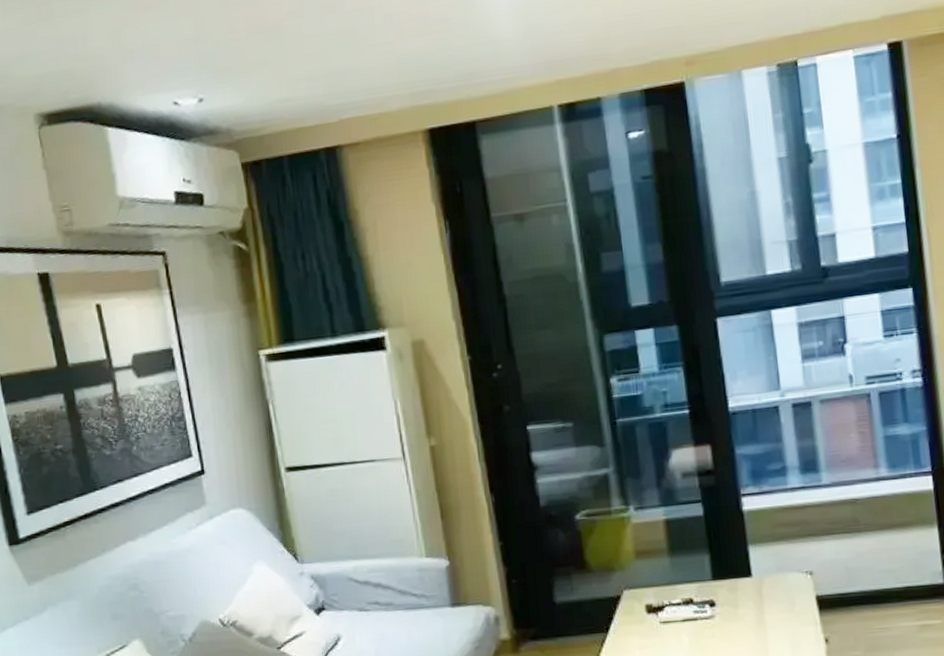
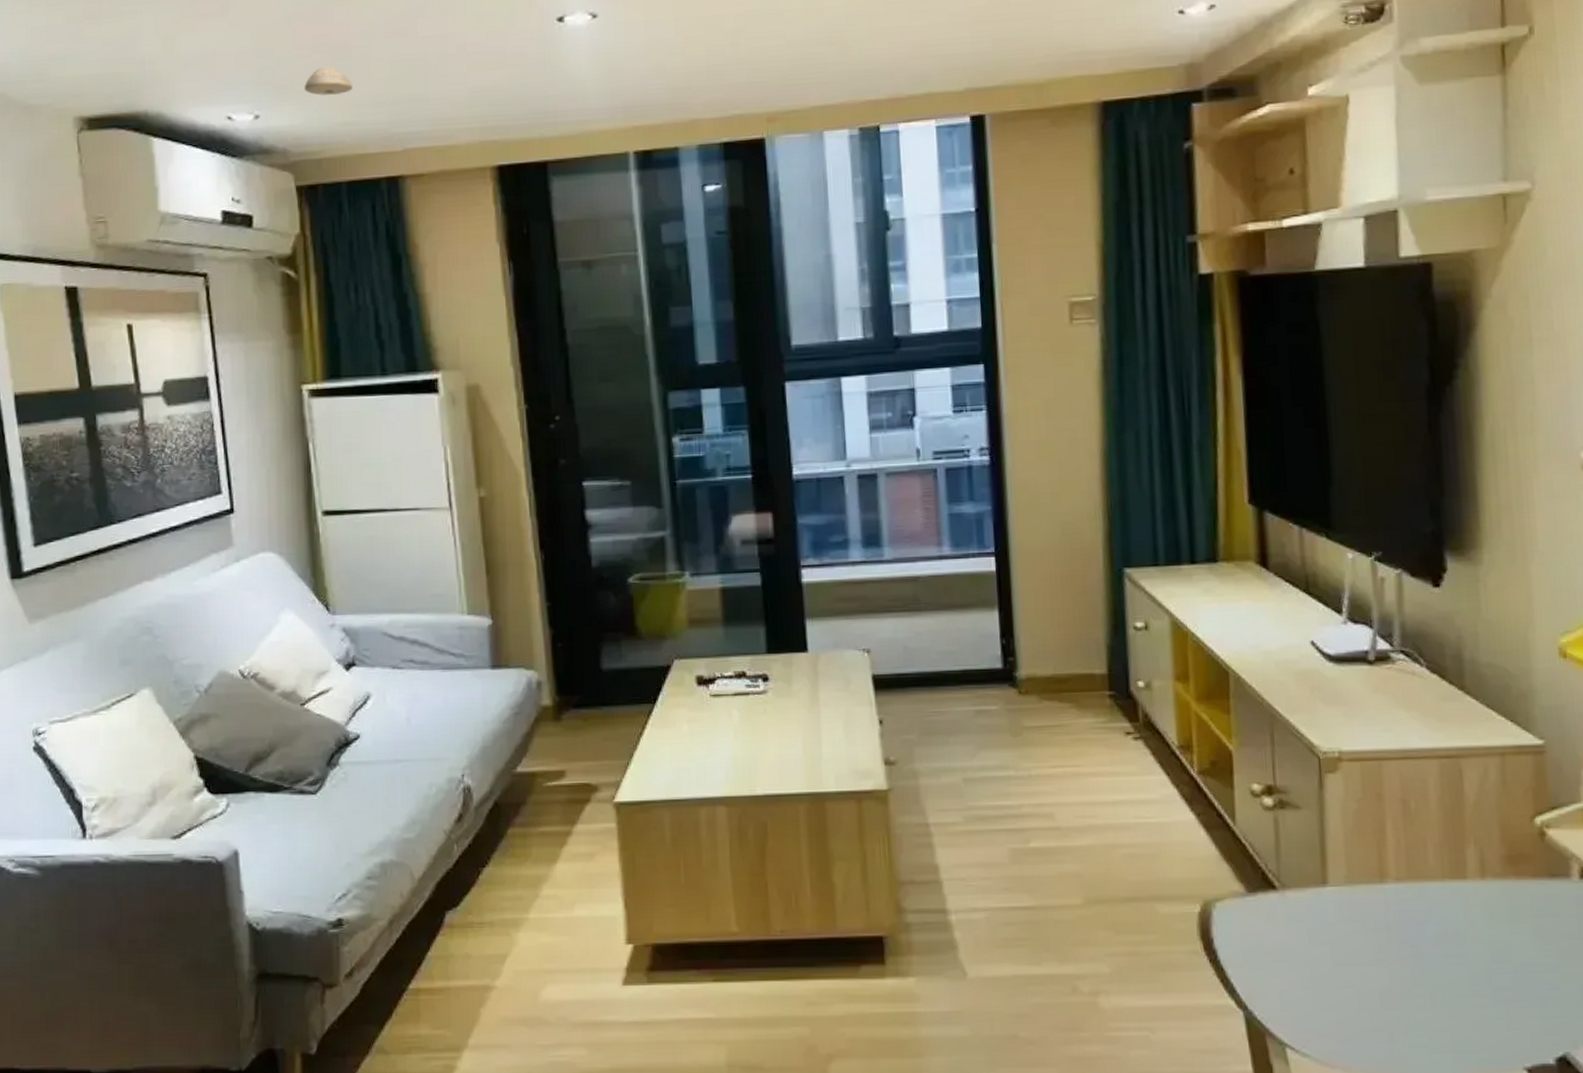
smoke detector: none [243,46,288,75] -> present [304,66,353,96]

